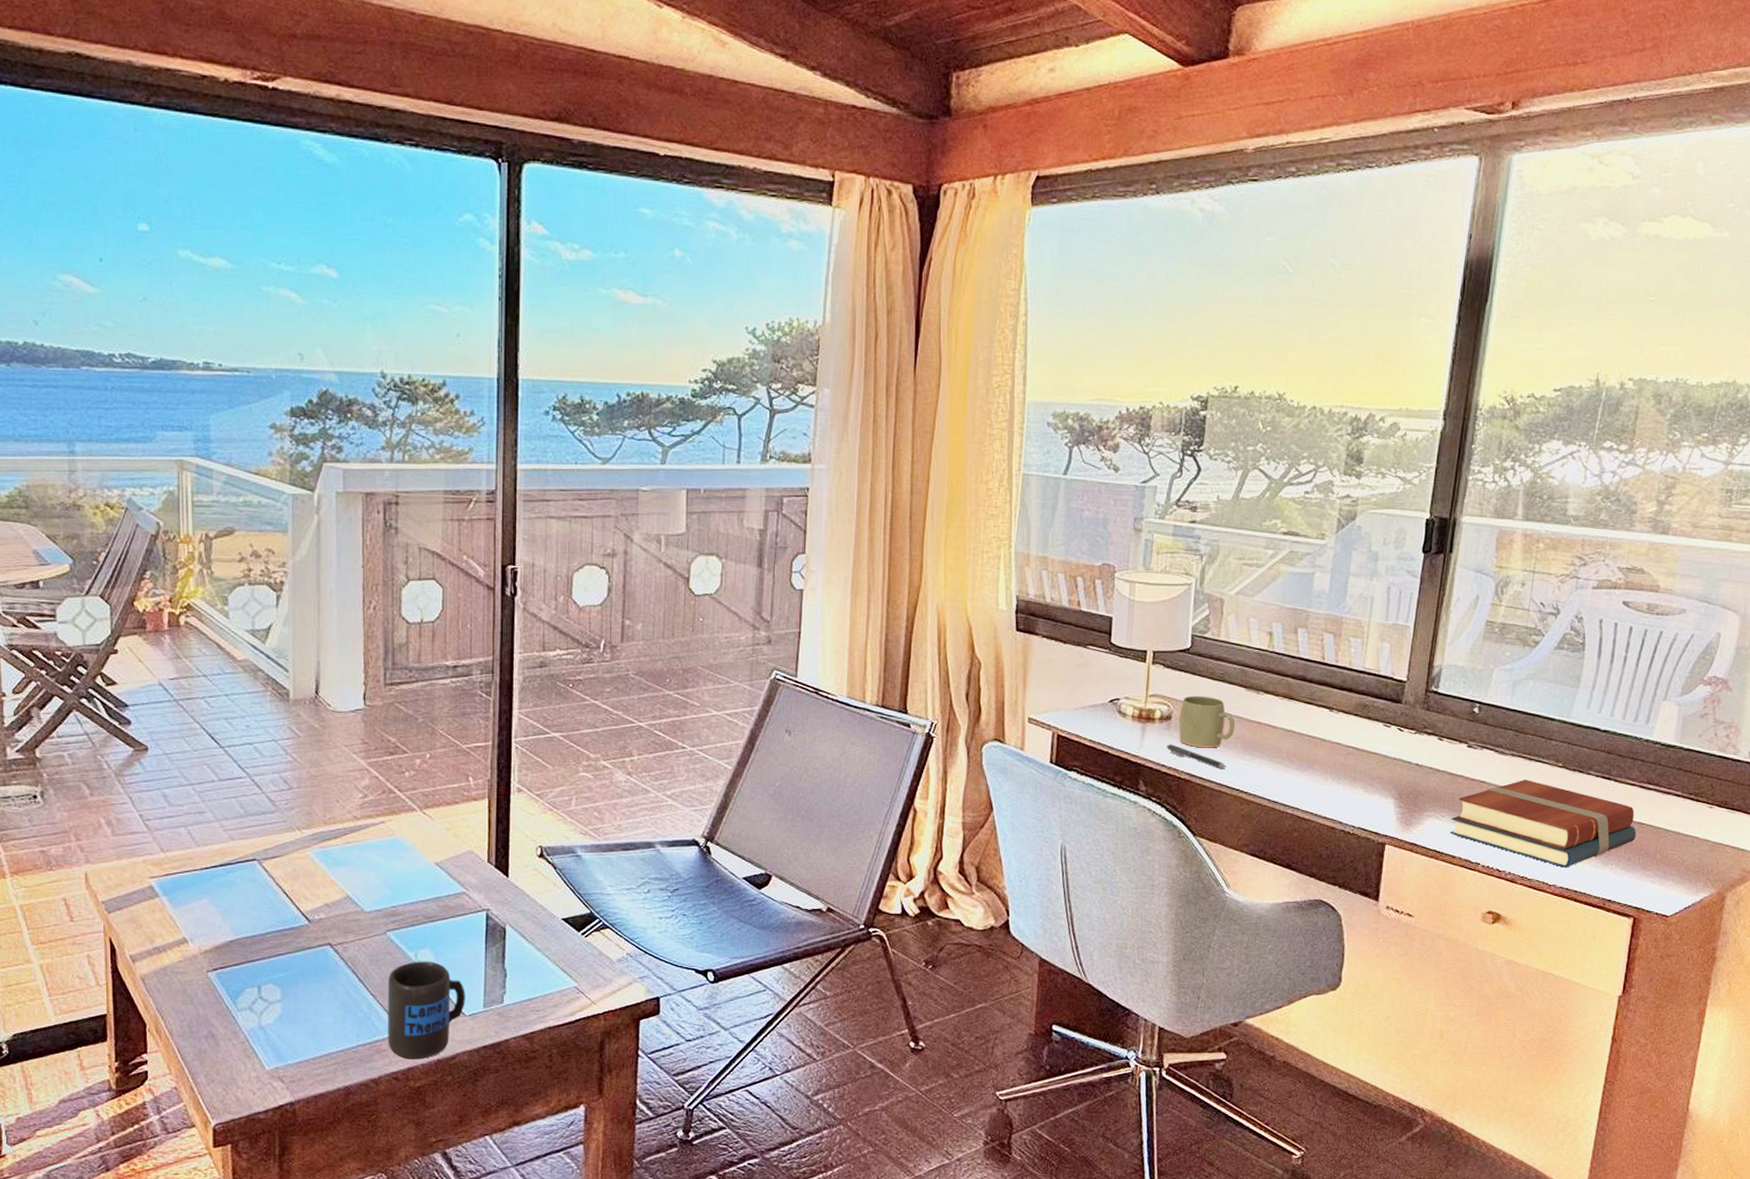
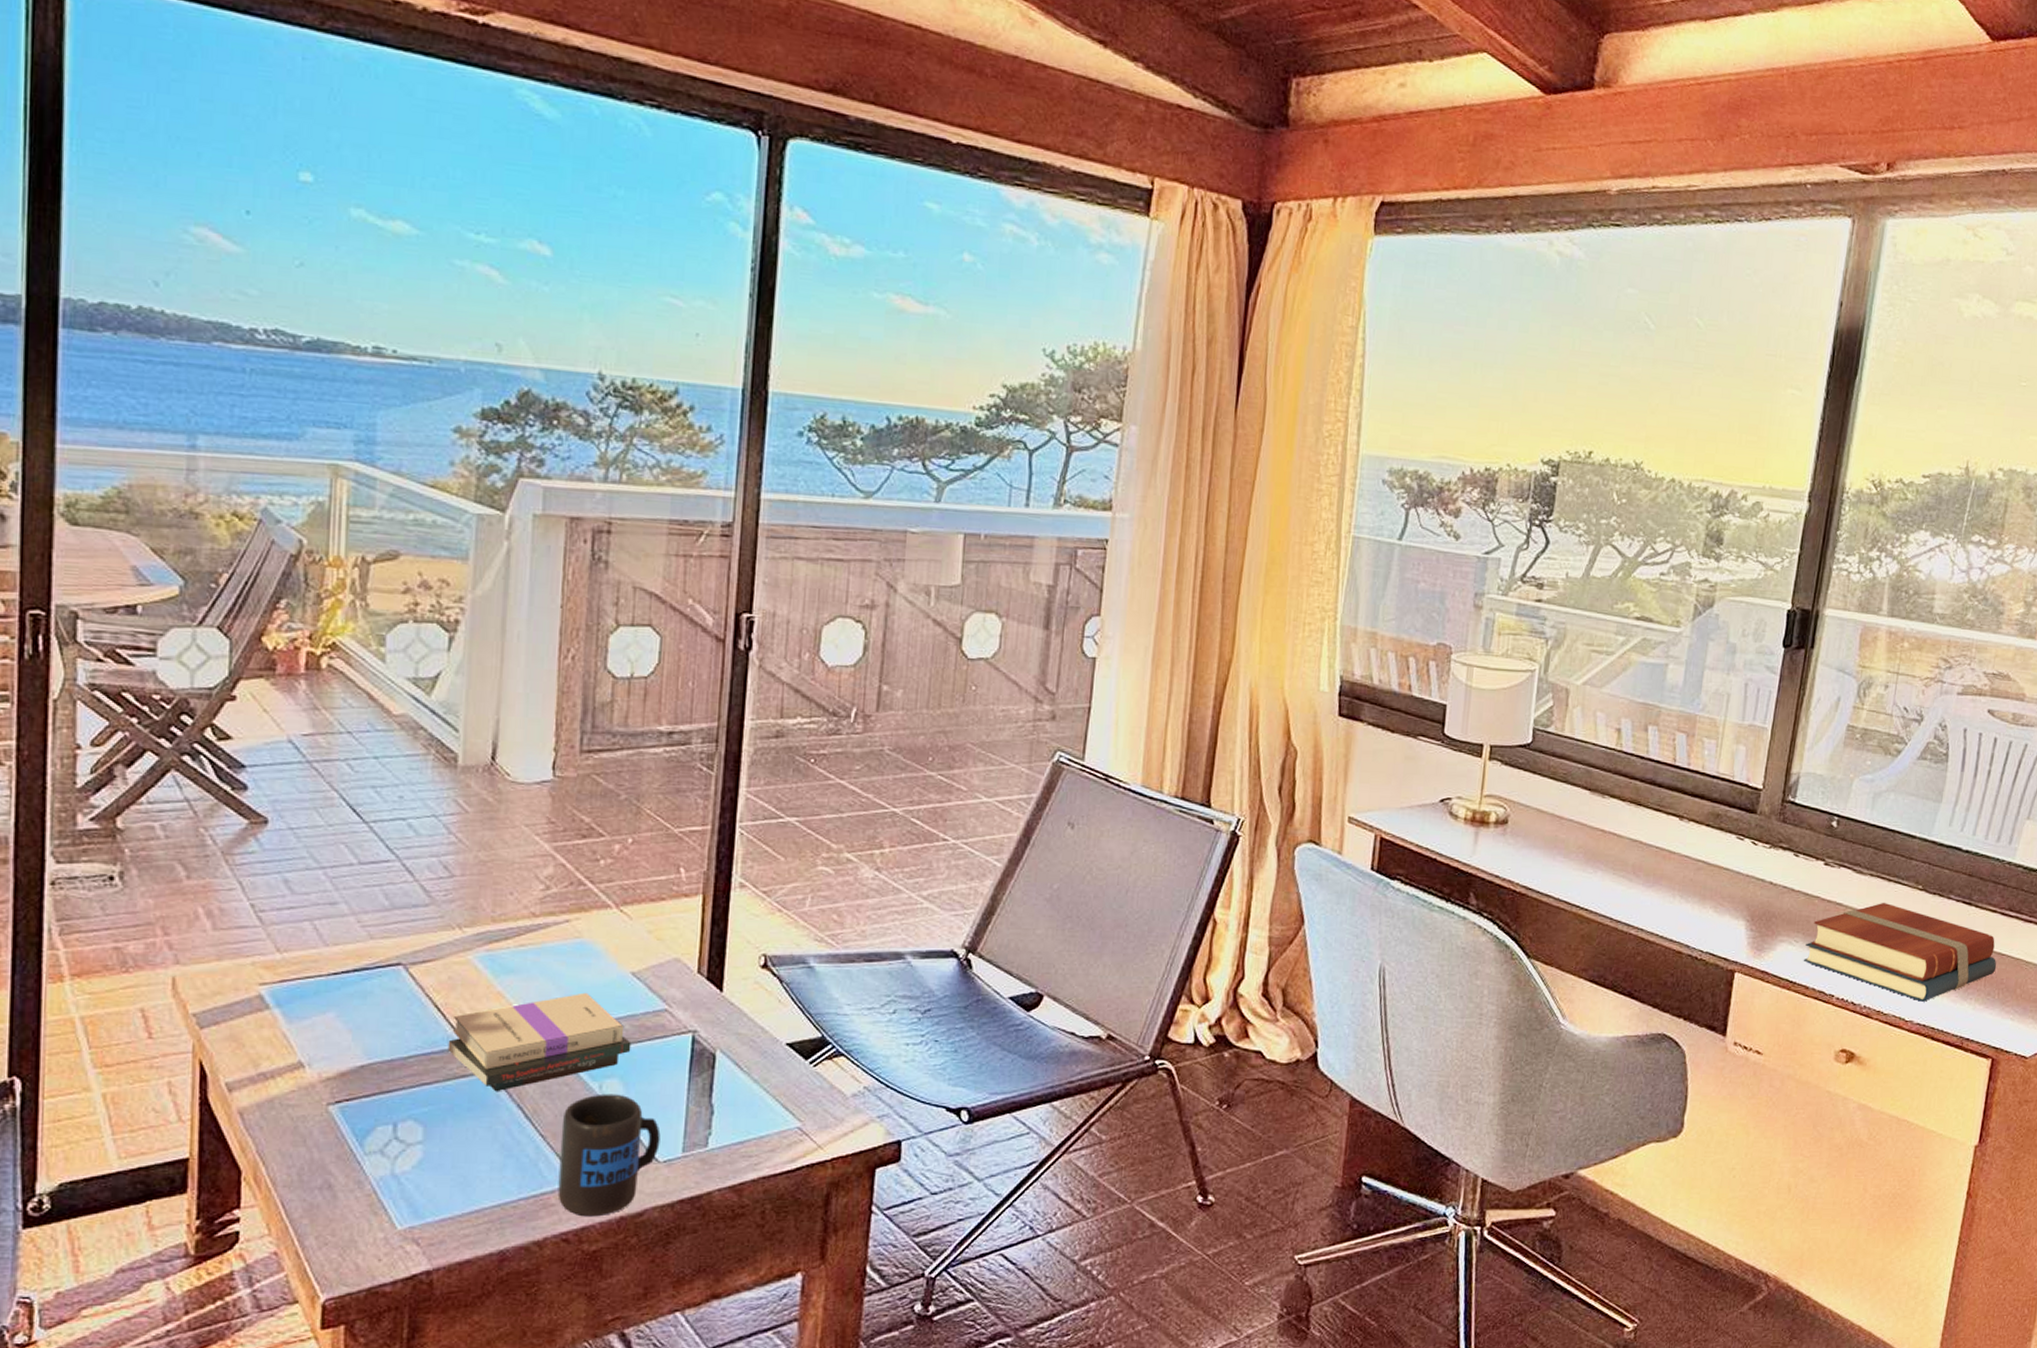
books: none [295,880,438,960] -> present [447,992,632,1091]
pen: present [1167,744,1228,768] -> none [1501,852,1568,882]
mug: present [1178,696,1235,748] -> none [1515,797,1578,858]

